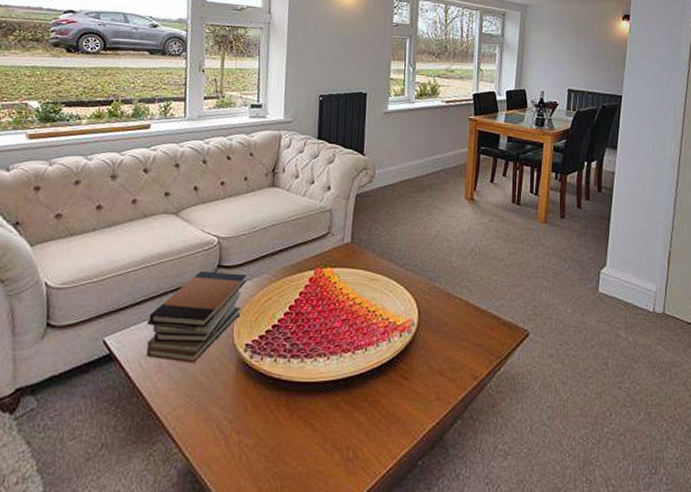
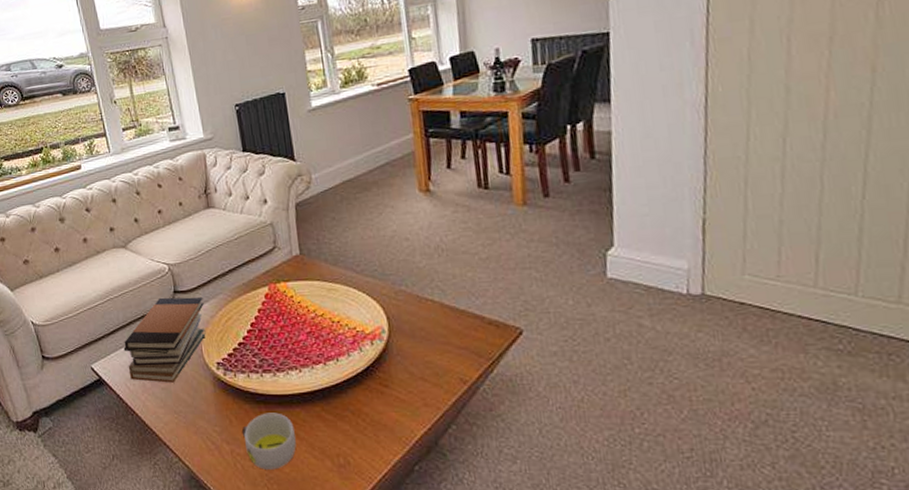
bowl: none [255,400,311,463] -> present [241,412,296,470]

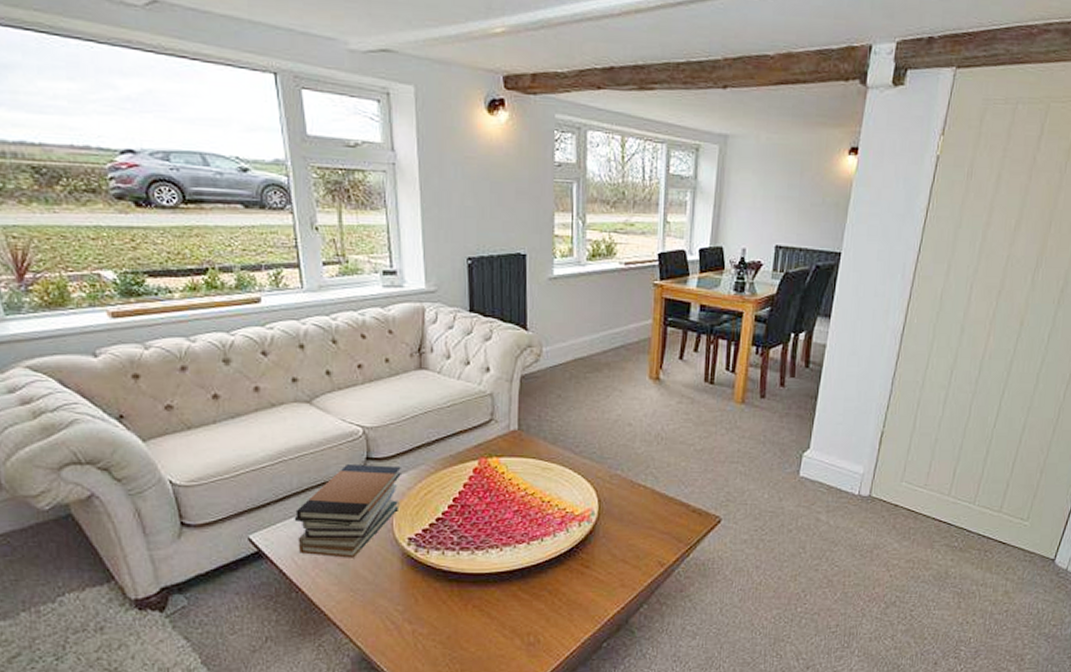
bowl: present [241,412,296,470] -> none [427,591,486,649]

